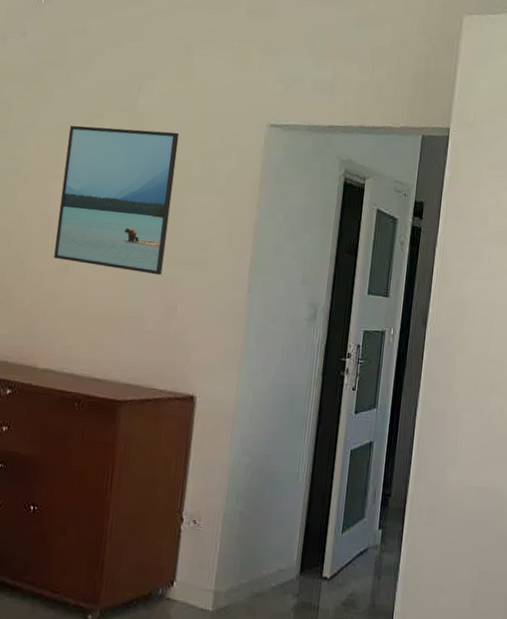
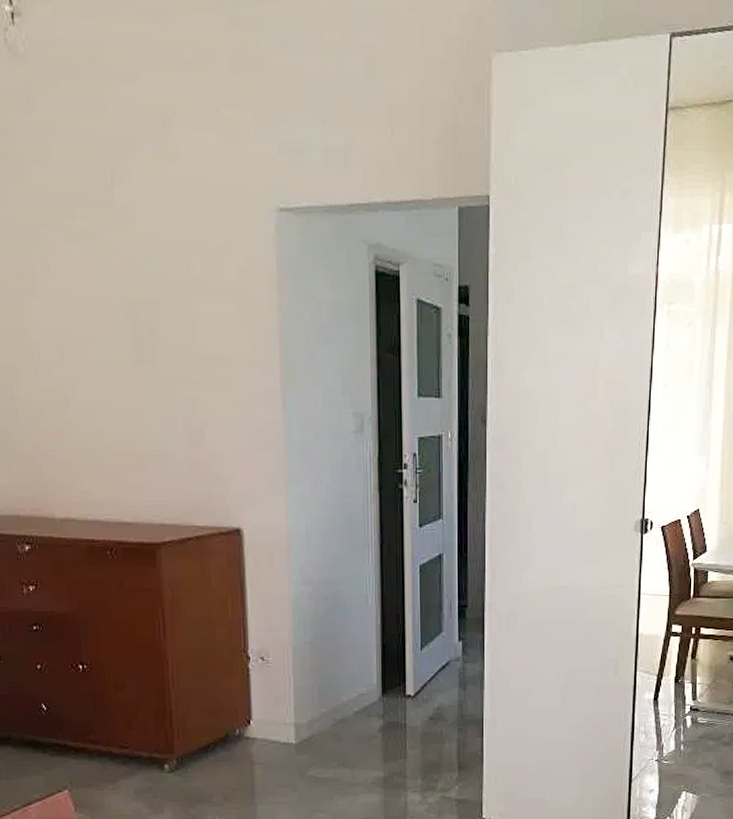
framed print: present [54,125,179,276] -> none [35,227,180,400]

